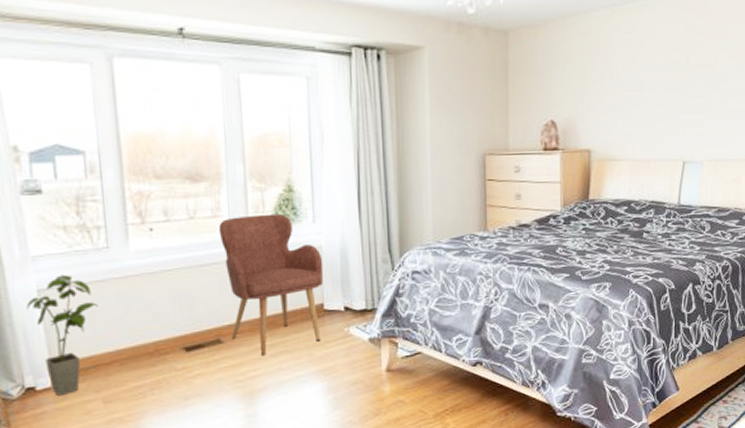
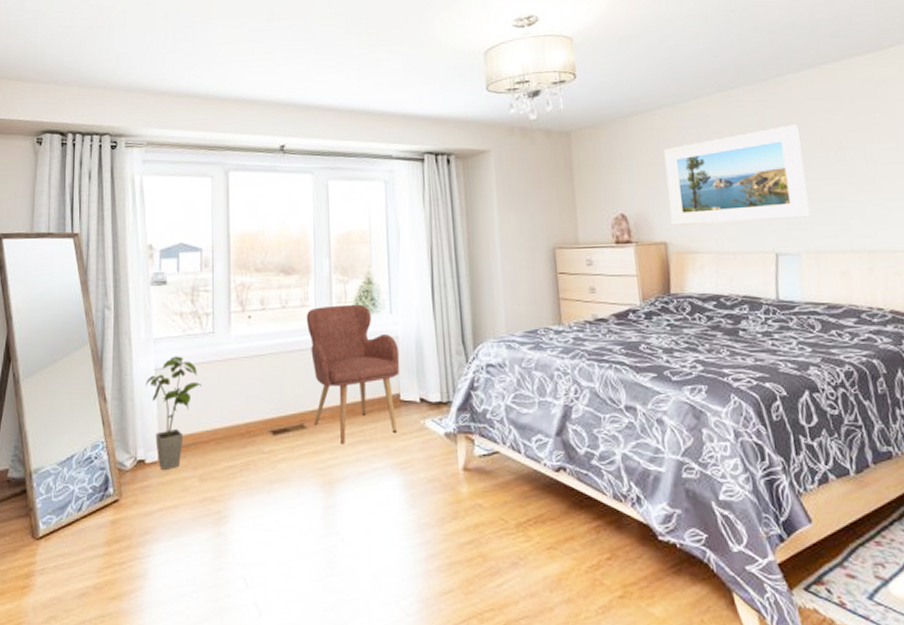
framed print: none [596,35,719,133] -> present [663,124,811,226]

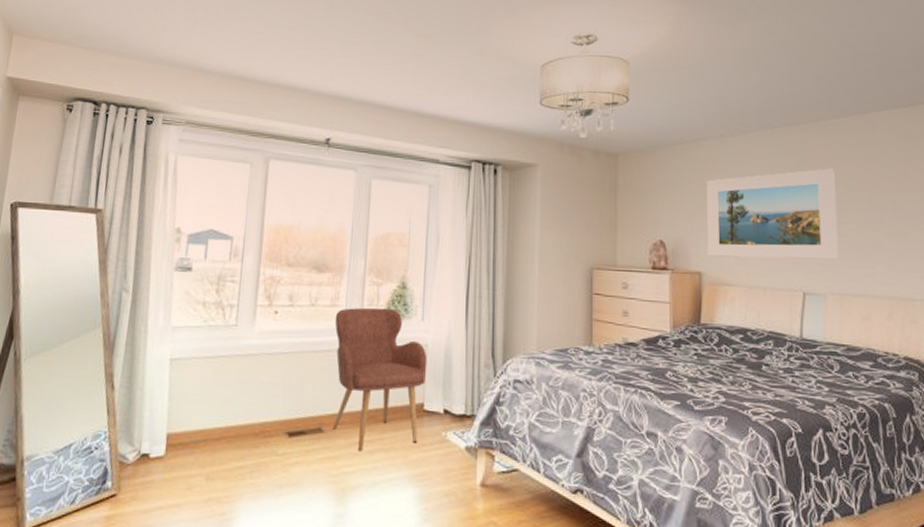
house plant: present [145,356,202,471] -> none [158,347,219,467]

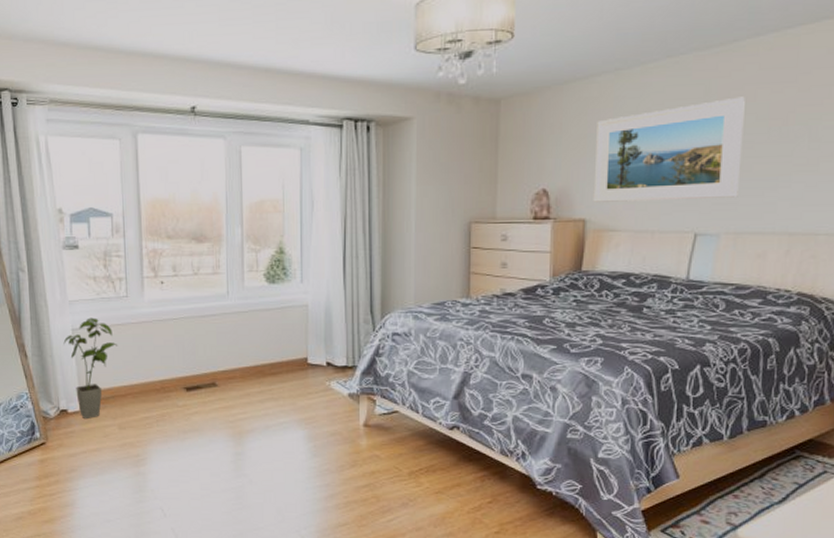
house plant: none [158,347,219,467] -> present [63,317,118,420]
armchair: present [333,307,428,451] -> none [218,273,309,401]

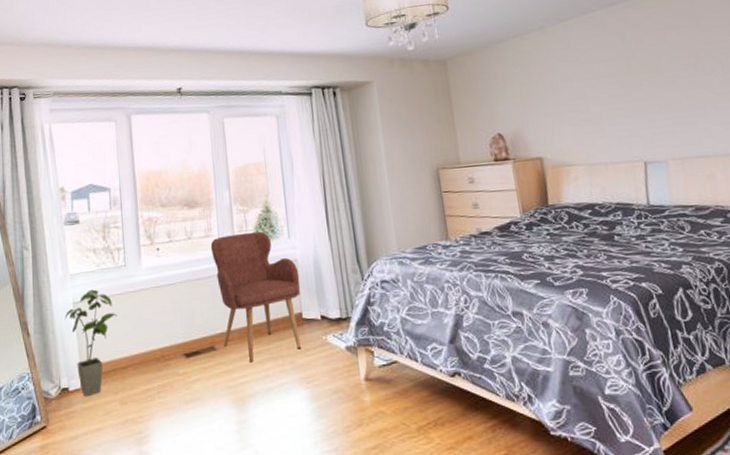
armchair: none [218,273,309,401] -> present [210,231,302,363]
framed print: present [593,96,745,202] -> none [534,40,675,142]

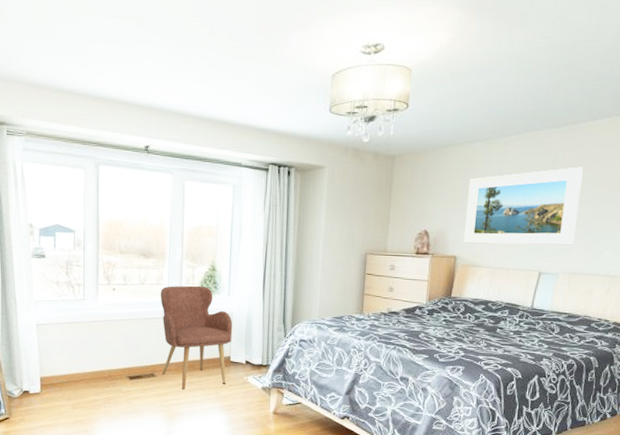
house plant: present [65,289,118,397] -> none [28,315,75,400]
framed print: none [534,40,675,142] -> present [463,166,583,246]

